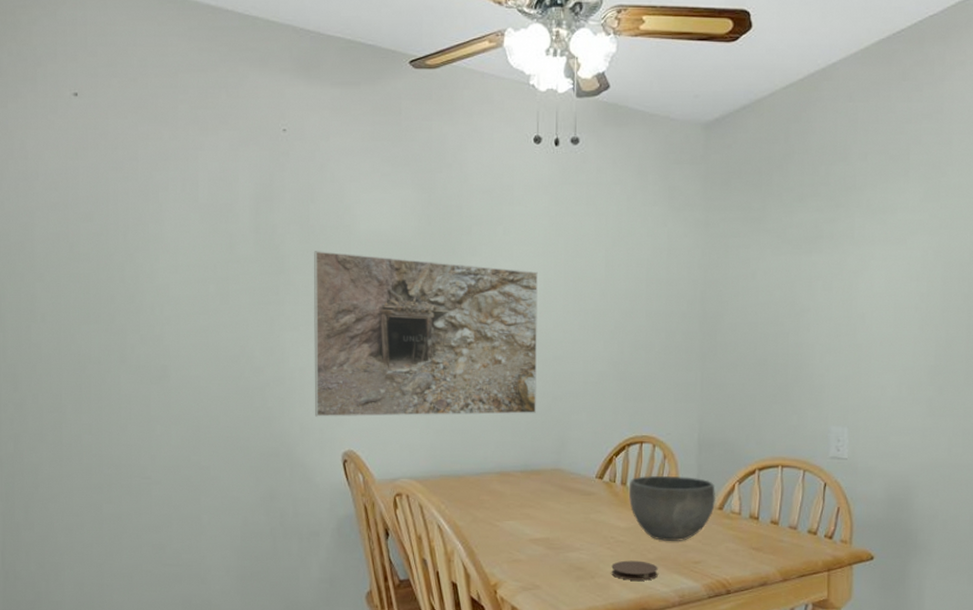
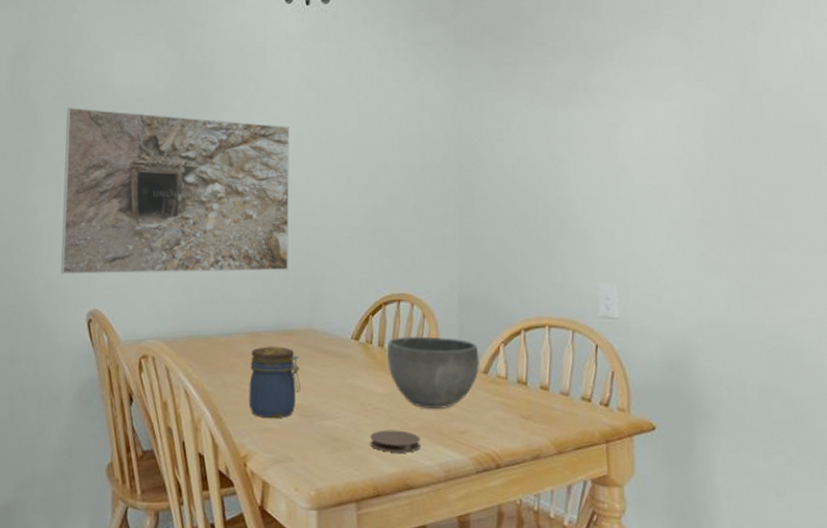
jar: none [498,484,548,551] -> present [249,346,301,419]

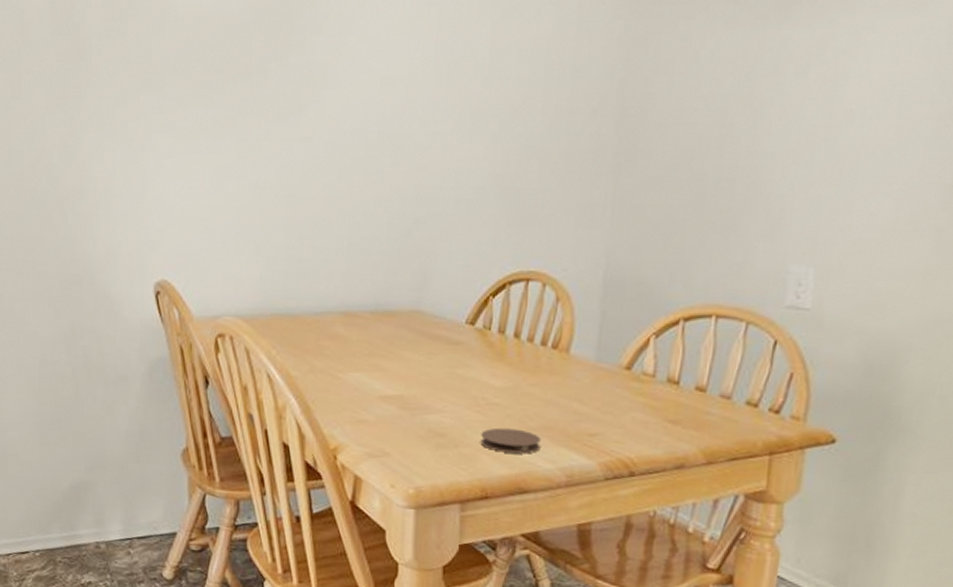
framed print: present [60,107,290,275] -> none [121,30,401,240]
jar: present [249,346,301,419] -> none [340,328,402,410]
bowl: present [387,336,480,409] -> none [508,322,624,407]

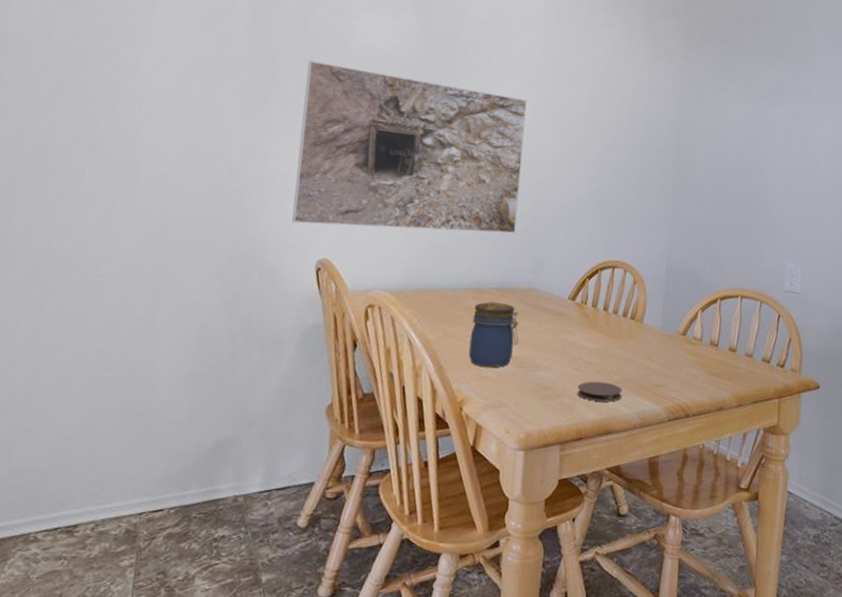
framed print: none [121,30,401,240] -> present [292,60,527,234]
jar: none [340,328,402,410] -> present [468,301,520,368]

